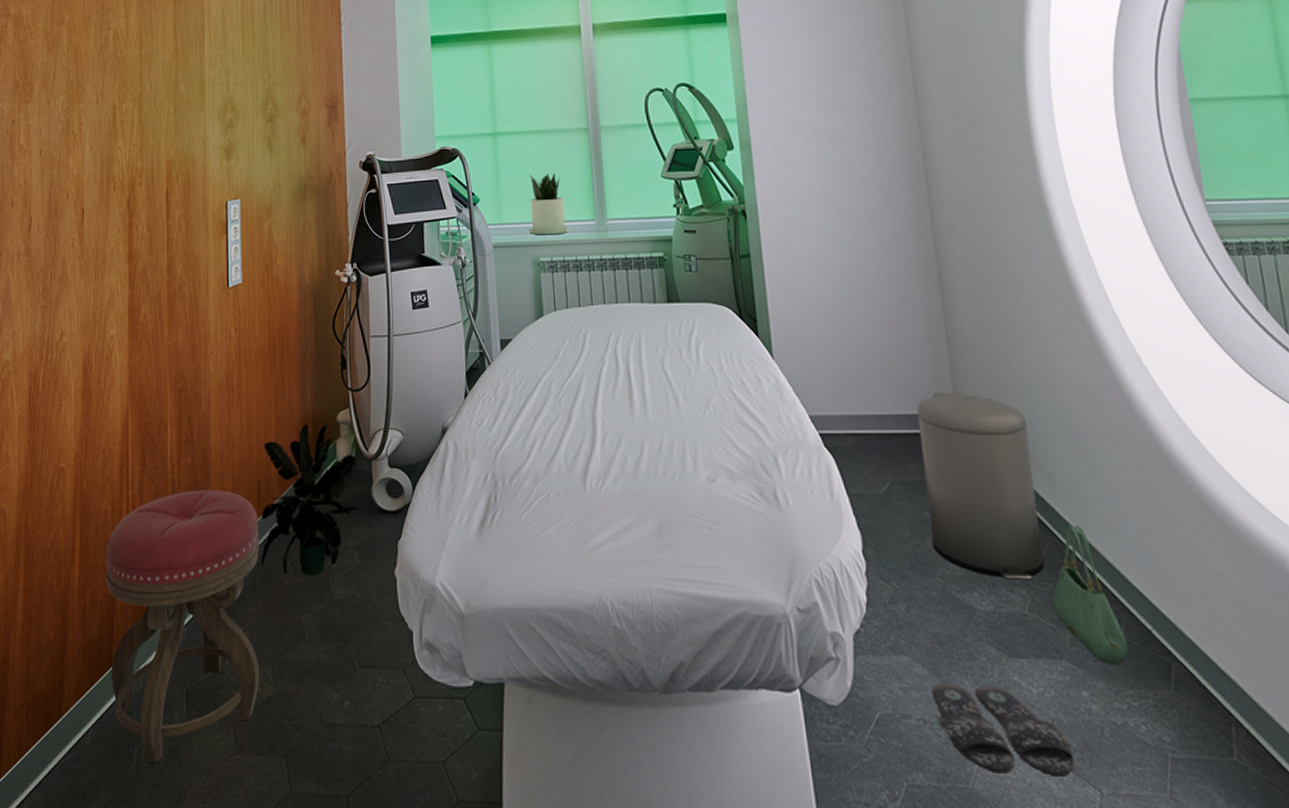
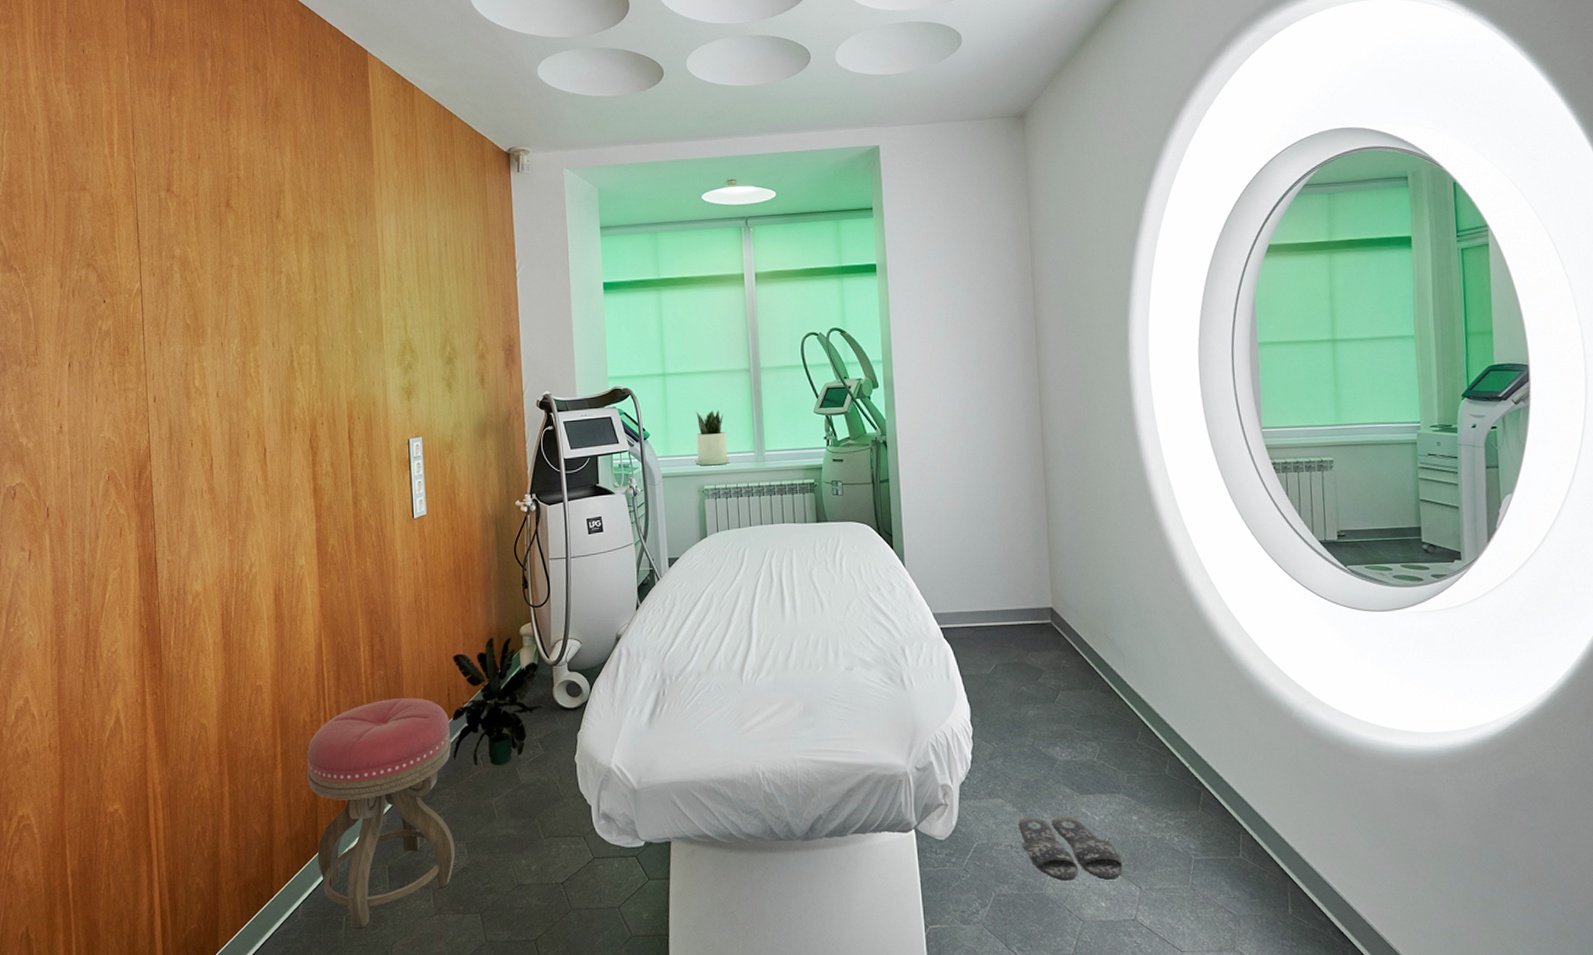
pedal bin: present [916,392,1045,582] -> none [1020,590,1112,737]
handbag: present [1052,526,1128,664] -> none [1115,691,1170,794]

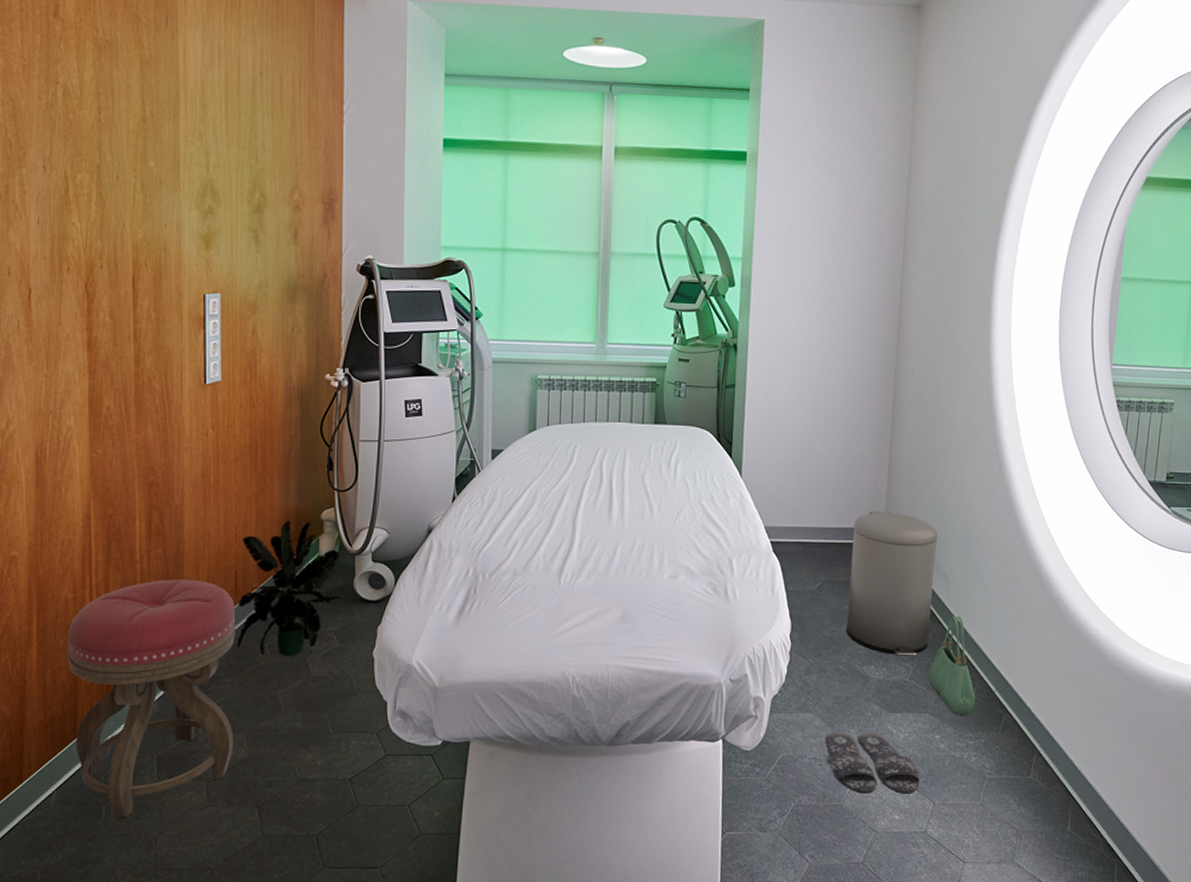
planter: present [695,410,730,466] -> none [530,294,569,355]
pedal bin: none [1020,590,1112,737] -> present [846,511,938,657]
handbag: none [1115,691,1170,794] -> present [927,616,975,715]

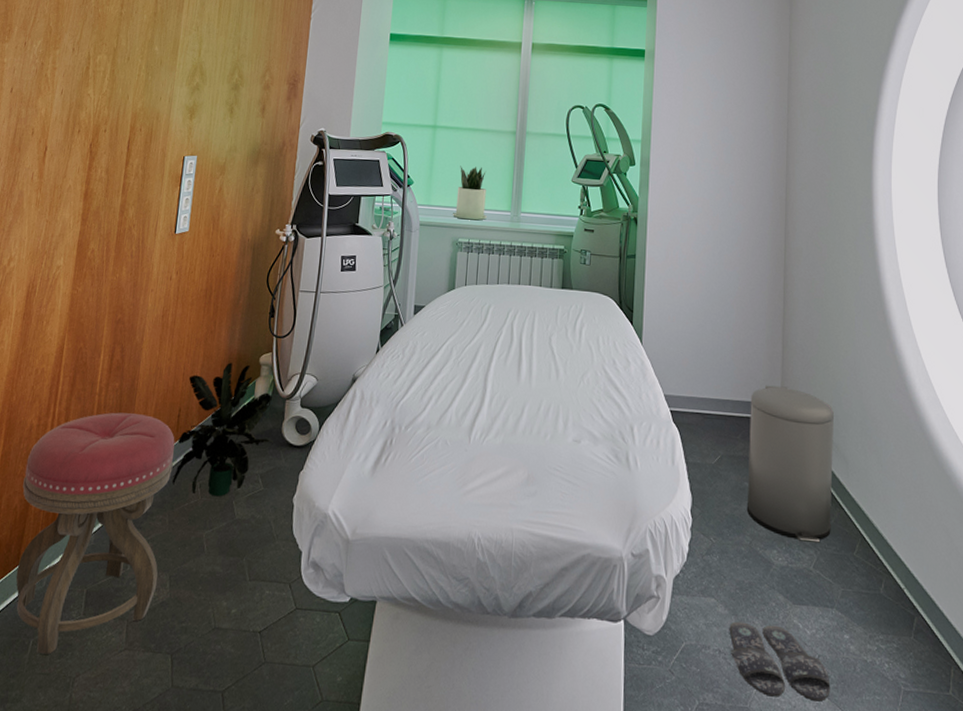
planter: none [530,294,569,355] -> present [453,166,487,221]
handbag: present [927,616,975,715] -> none [832,502,883,614]

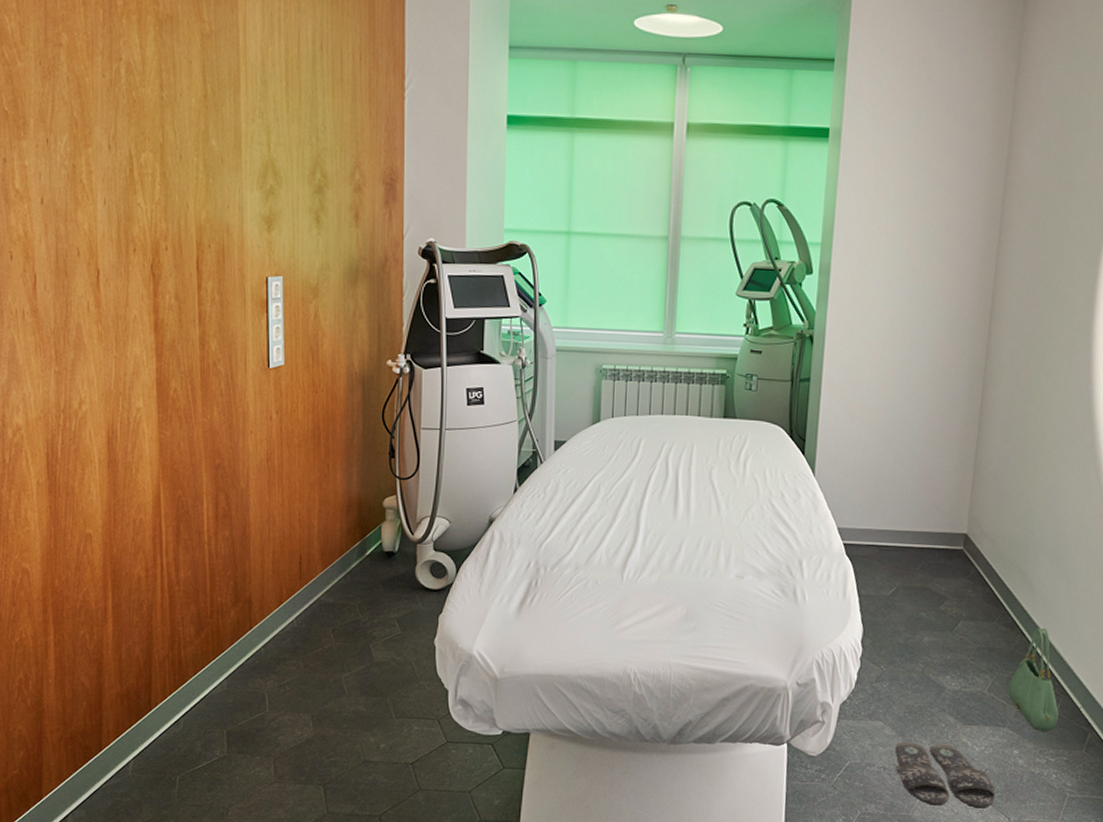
stool: present [16,412,175,655] -> none [141,561,301,789]
potted plant: present [172,362,275,497] -> none [302,507,409,641]
planter: present [453,166,487,221] -> none [595,279,635,344]
pedal bin: present [746,385,834,544] -> none [921,515,1025,669]
handbag: none [832,502,883,614] -> present [1007,628,1059,731]

